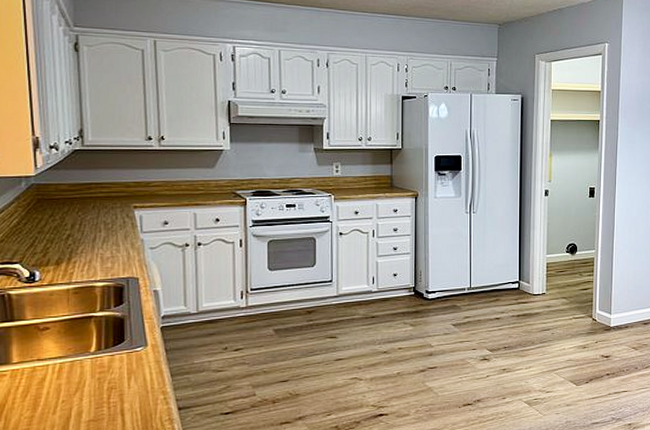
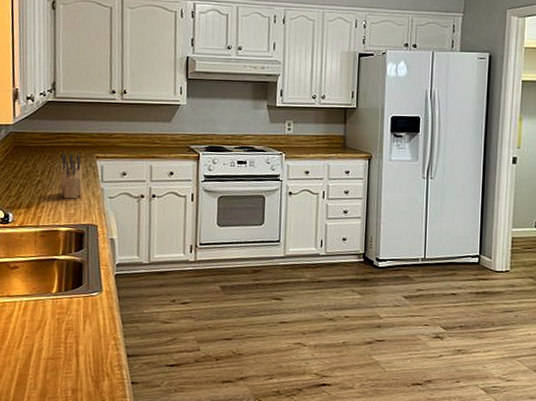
knife block: none [94,204,119,252] -> present [60,153,83,199]

